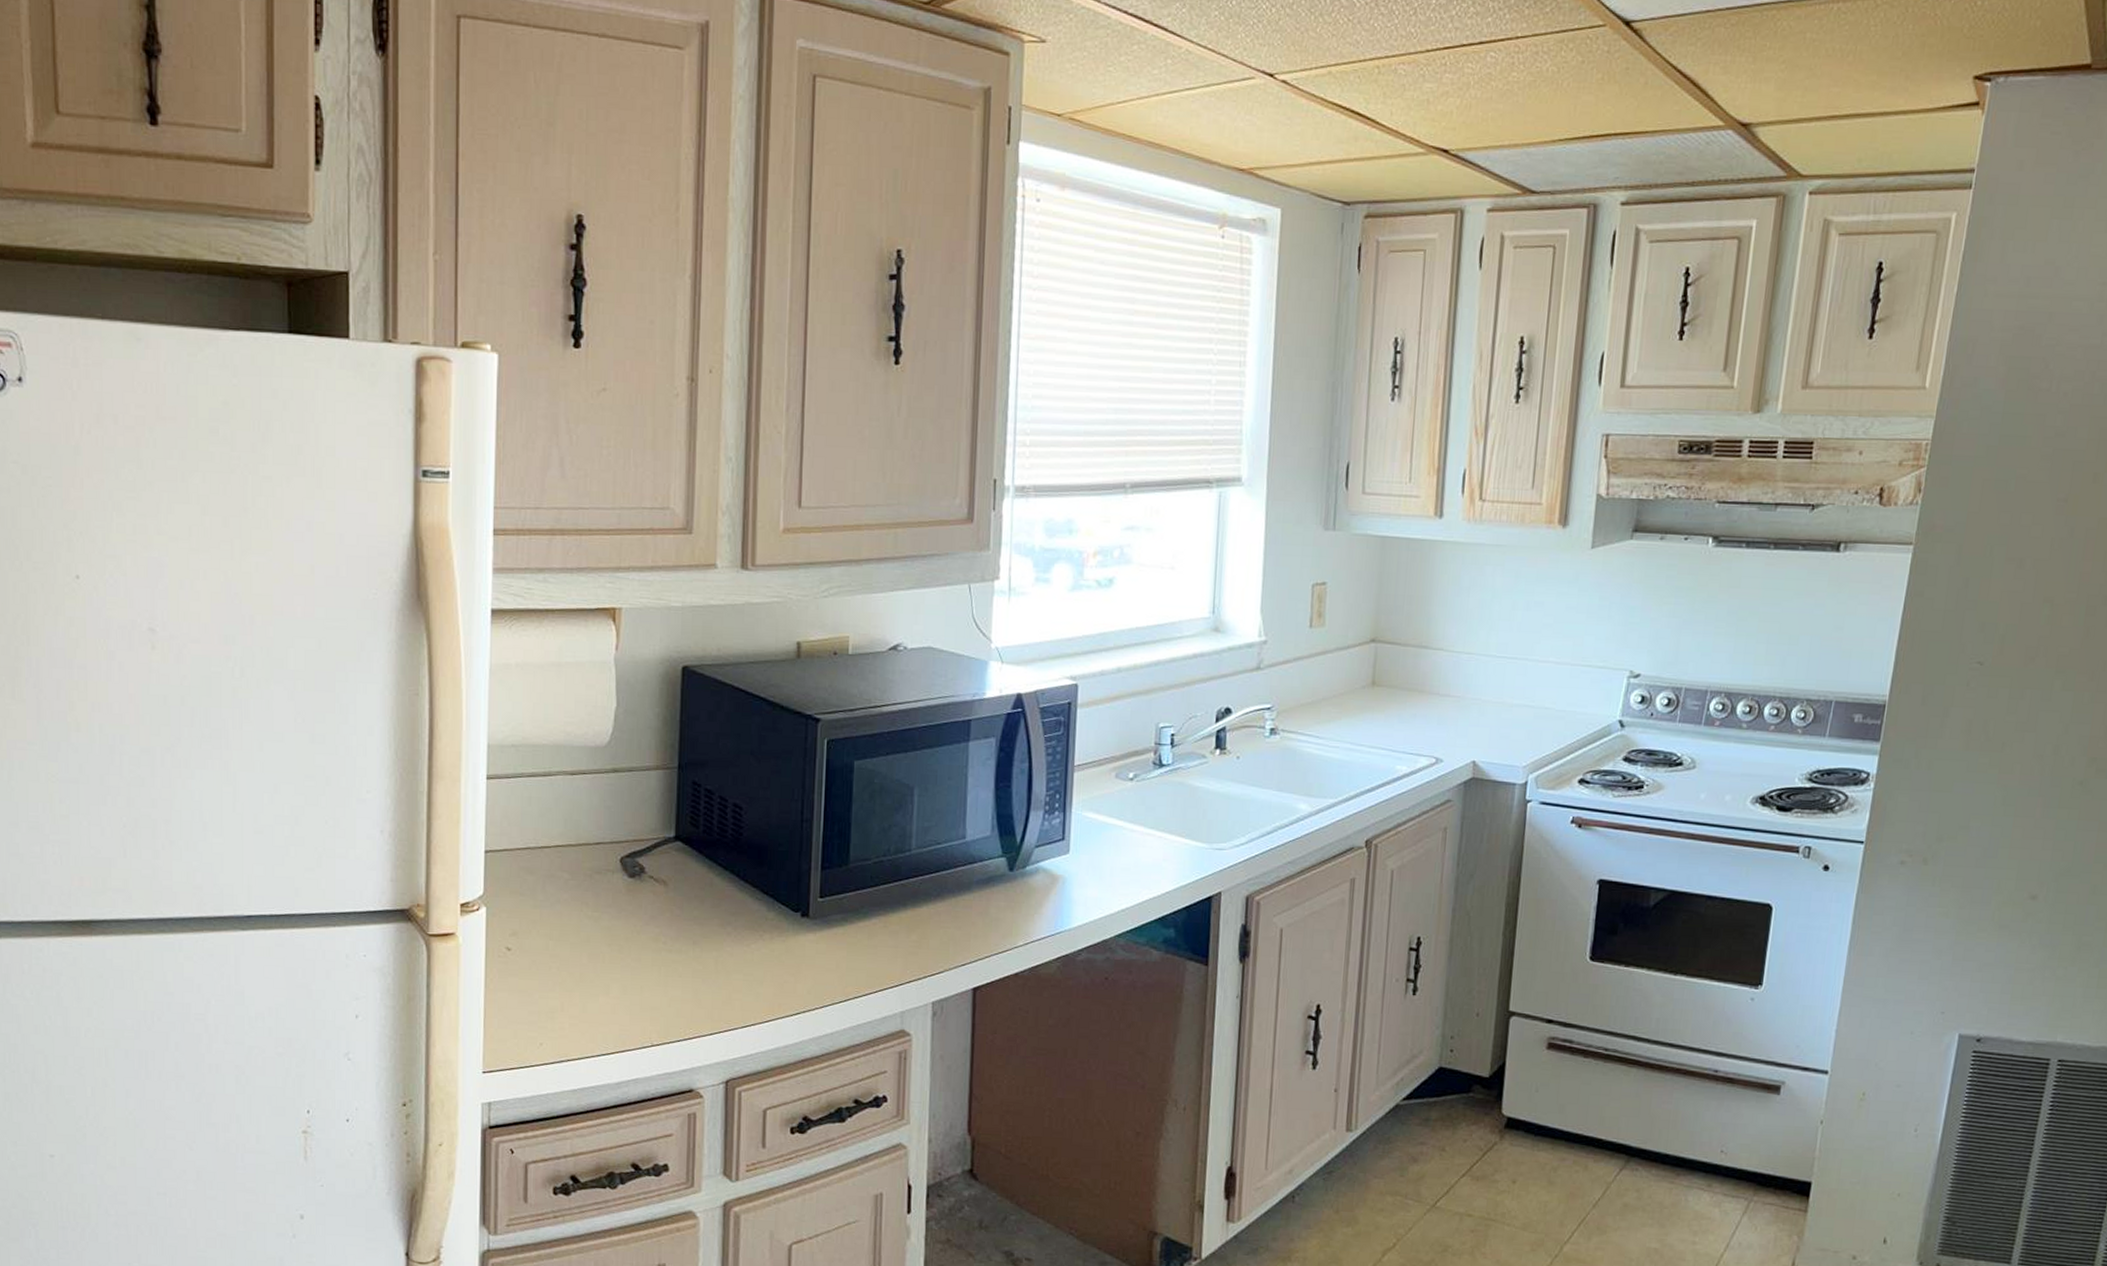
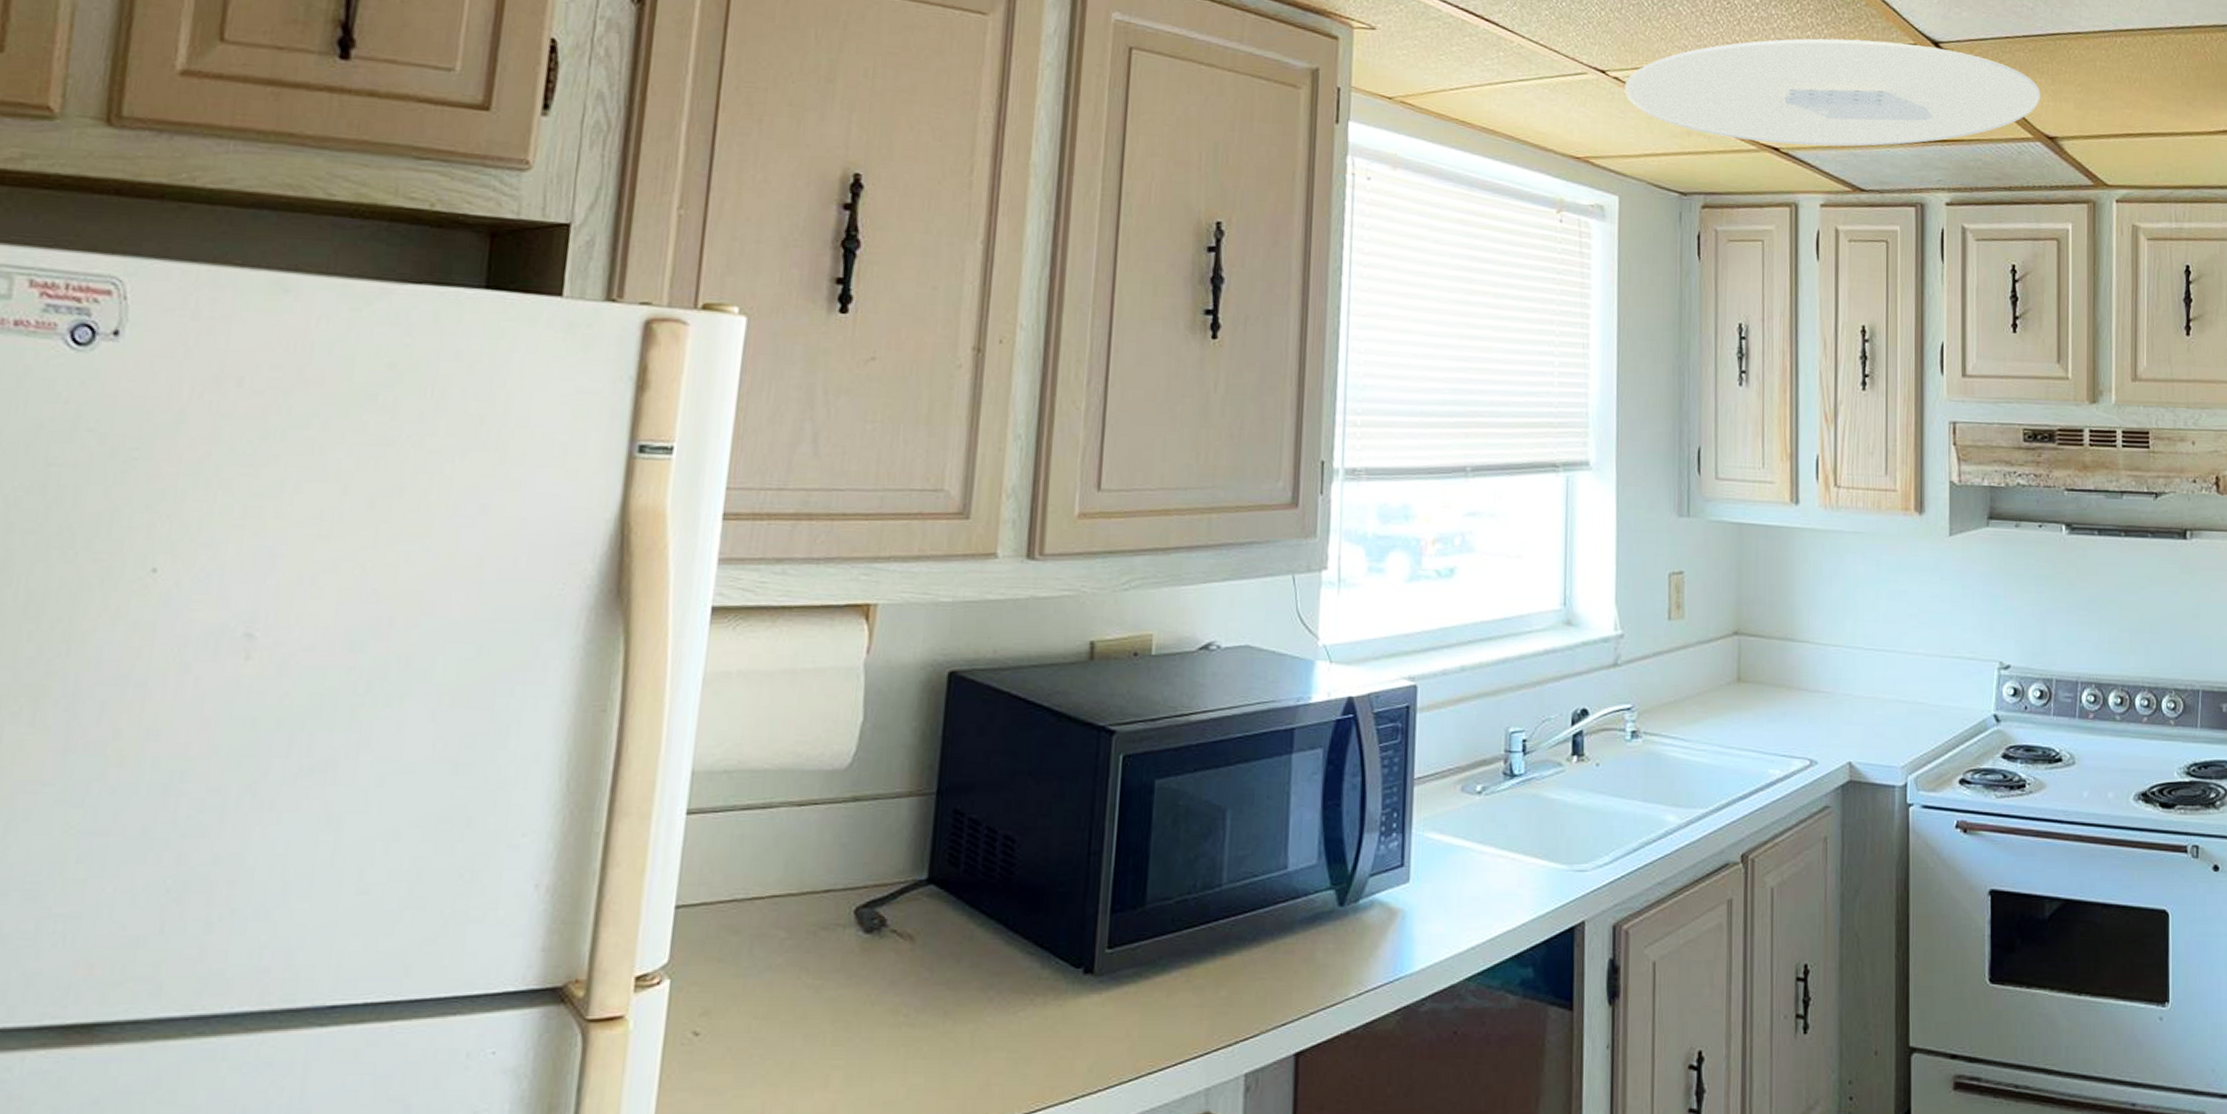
ceiling light: none [1292,23,1739,146] -> present [1624,38,2041,147]

